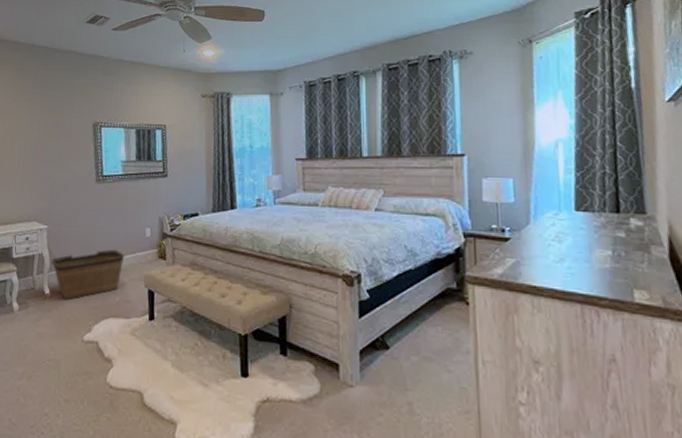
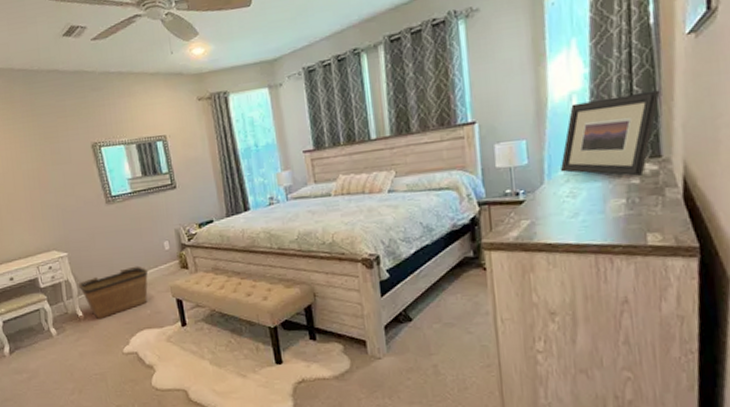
picture frame: none [546,149,643,229] -> present [560,90,660,177]

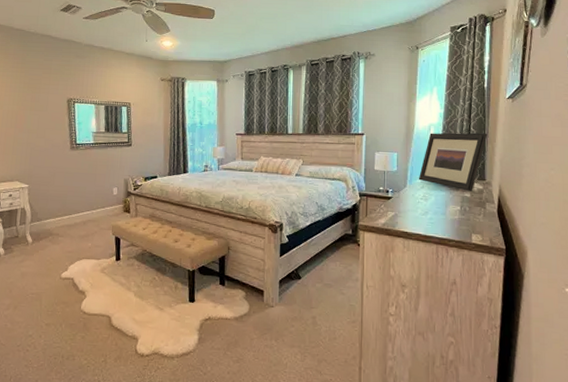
bicycle basket: present [78,266,148,320] -> none [32,204,95,246]

